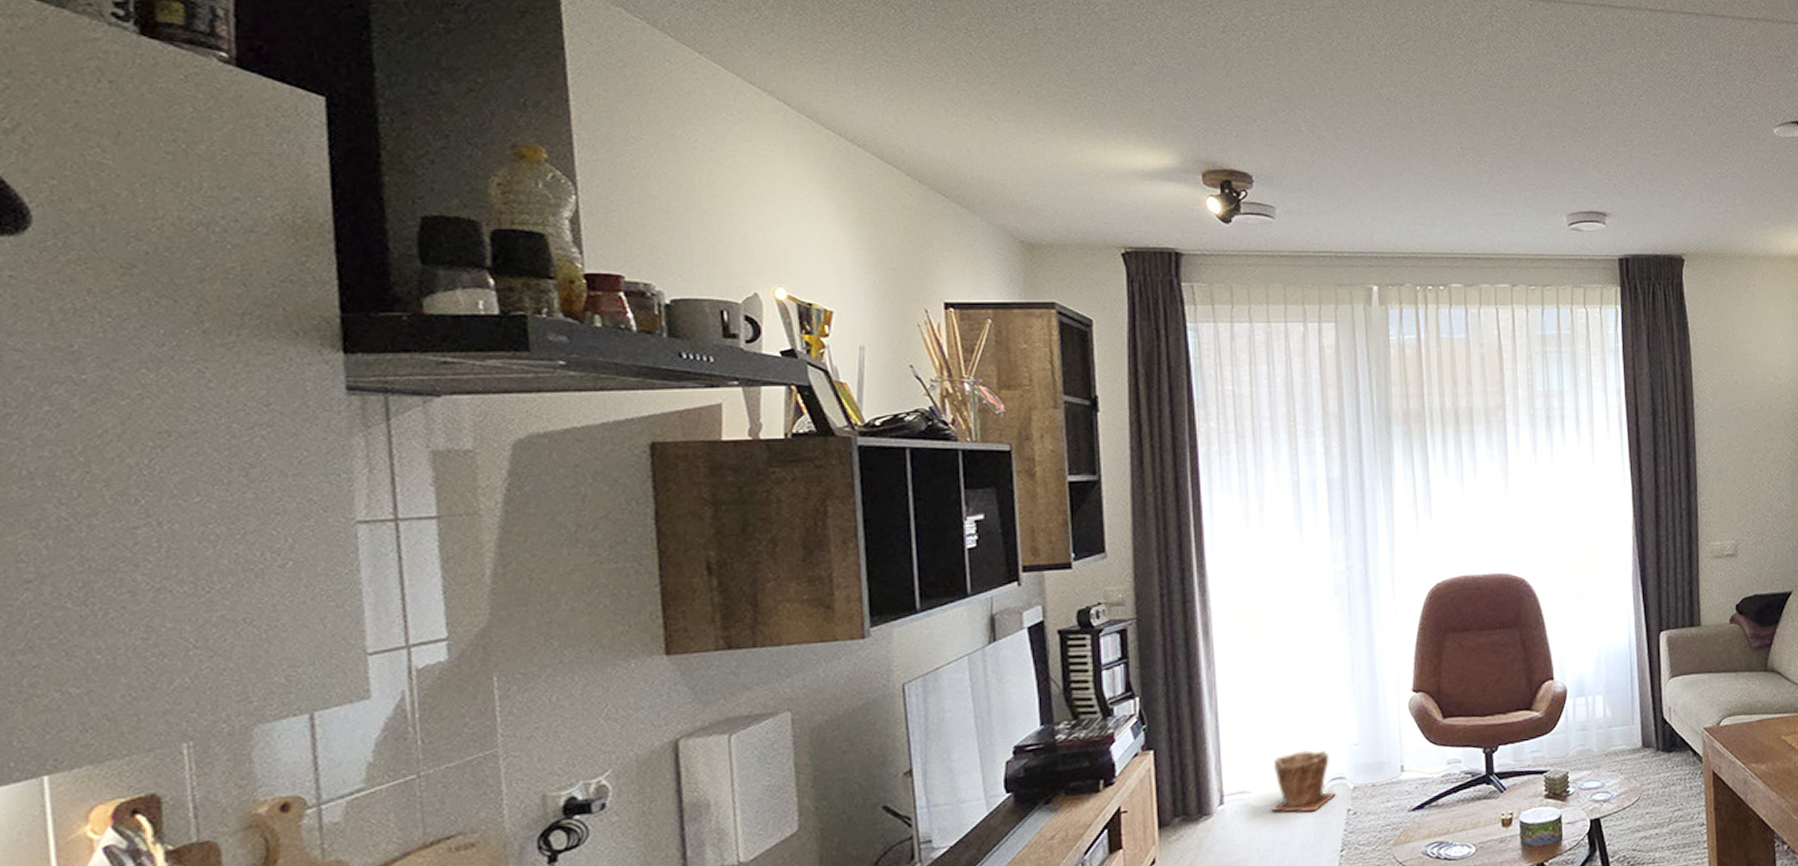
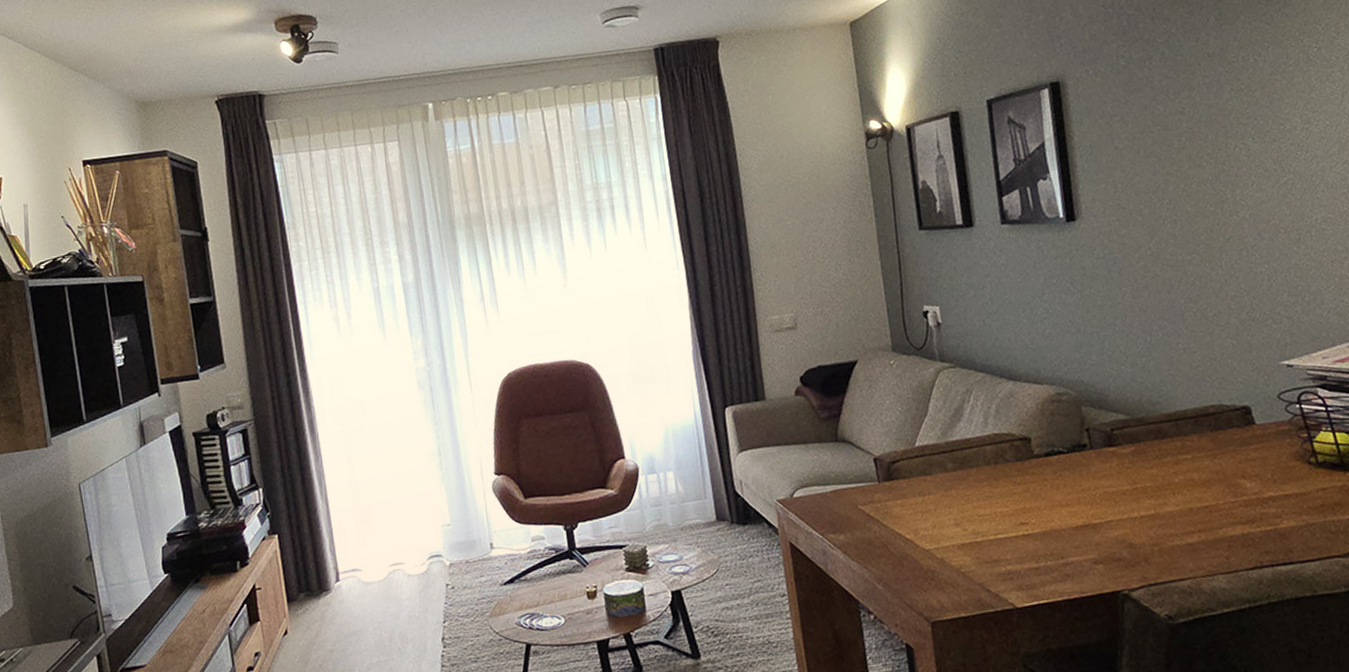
plant pot: present [1271,750,1336,812] -> none [378,531,435,588]

